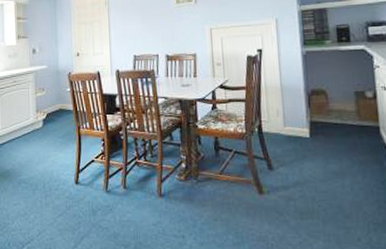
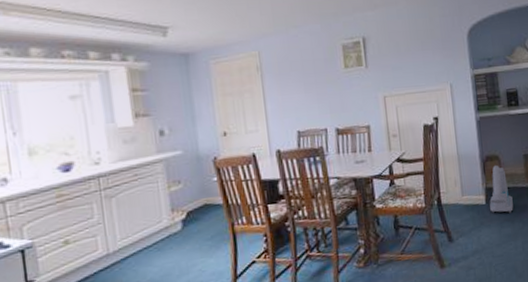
vacuum cleaner: none [314,100,341,150] -> present [489,166,514,213]

